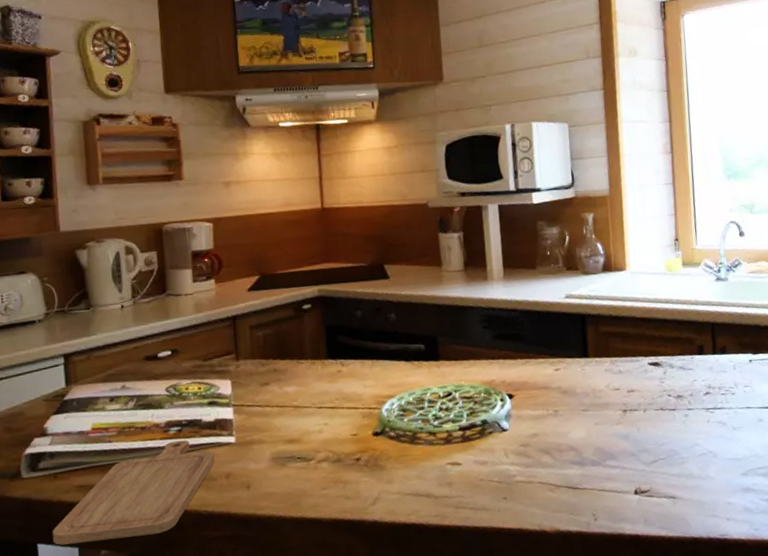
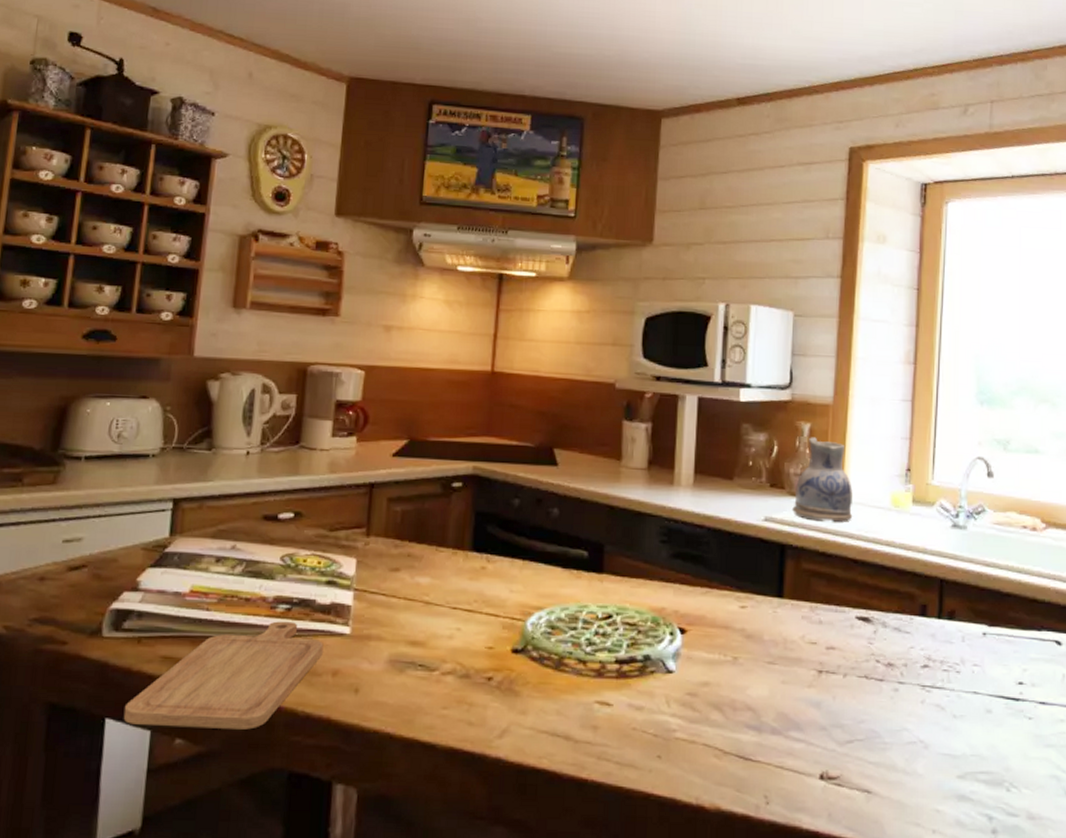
ceramic pitcher: none [587,224,636,291] -> present [792,437,852,522]

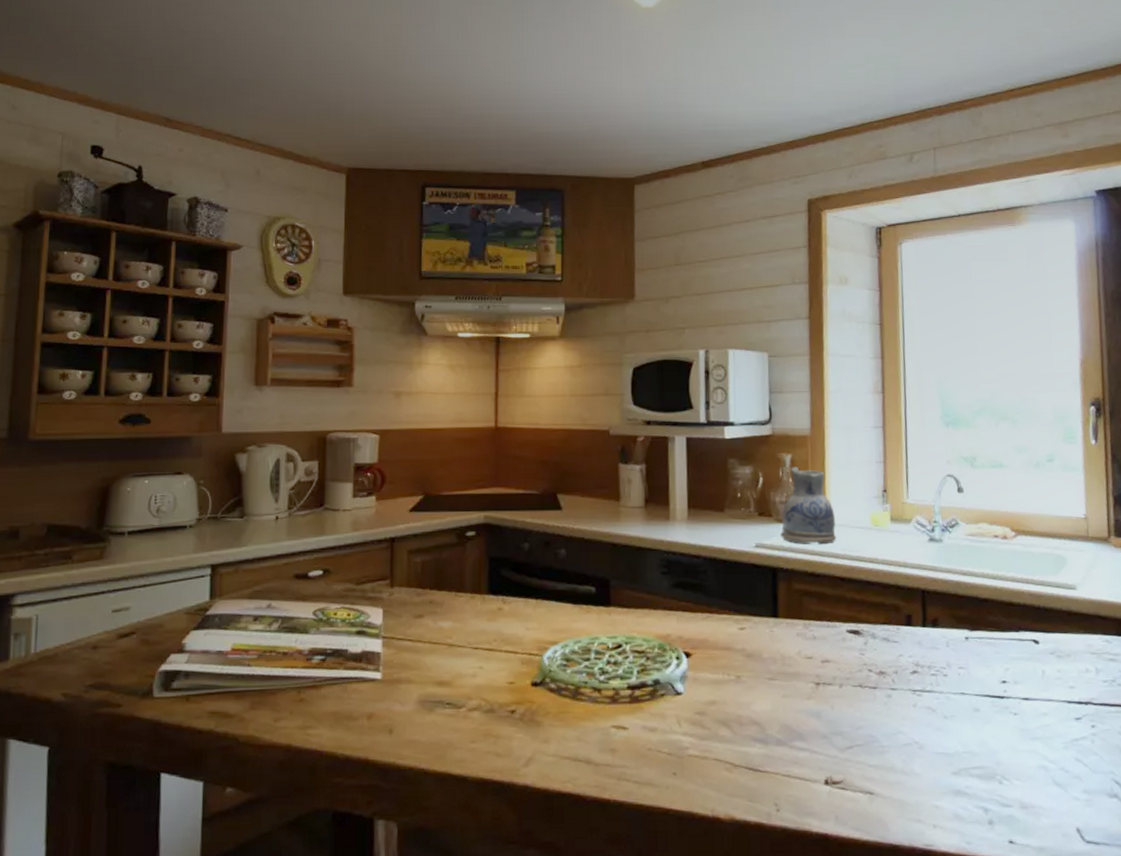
chopping board: present [123,621,324,731] -> none [177,671,357,778]

